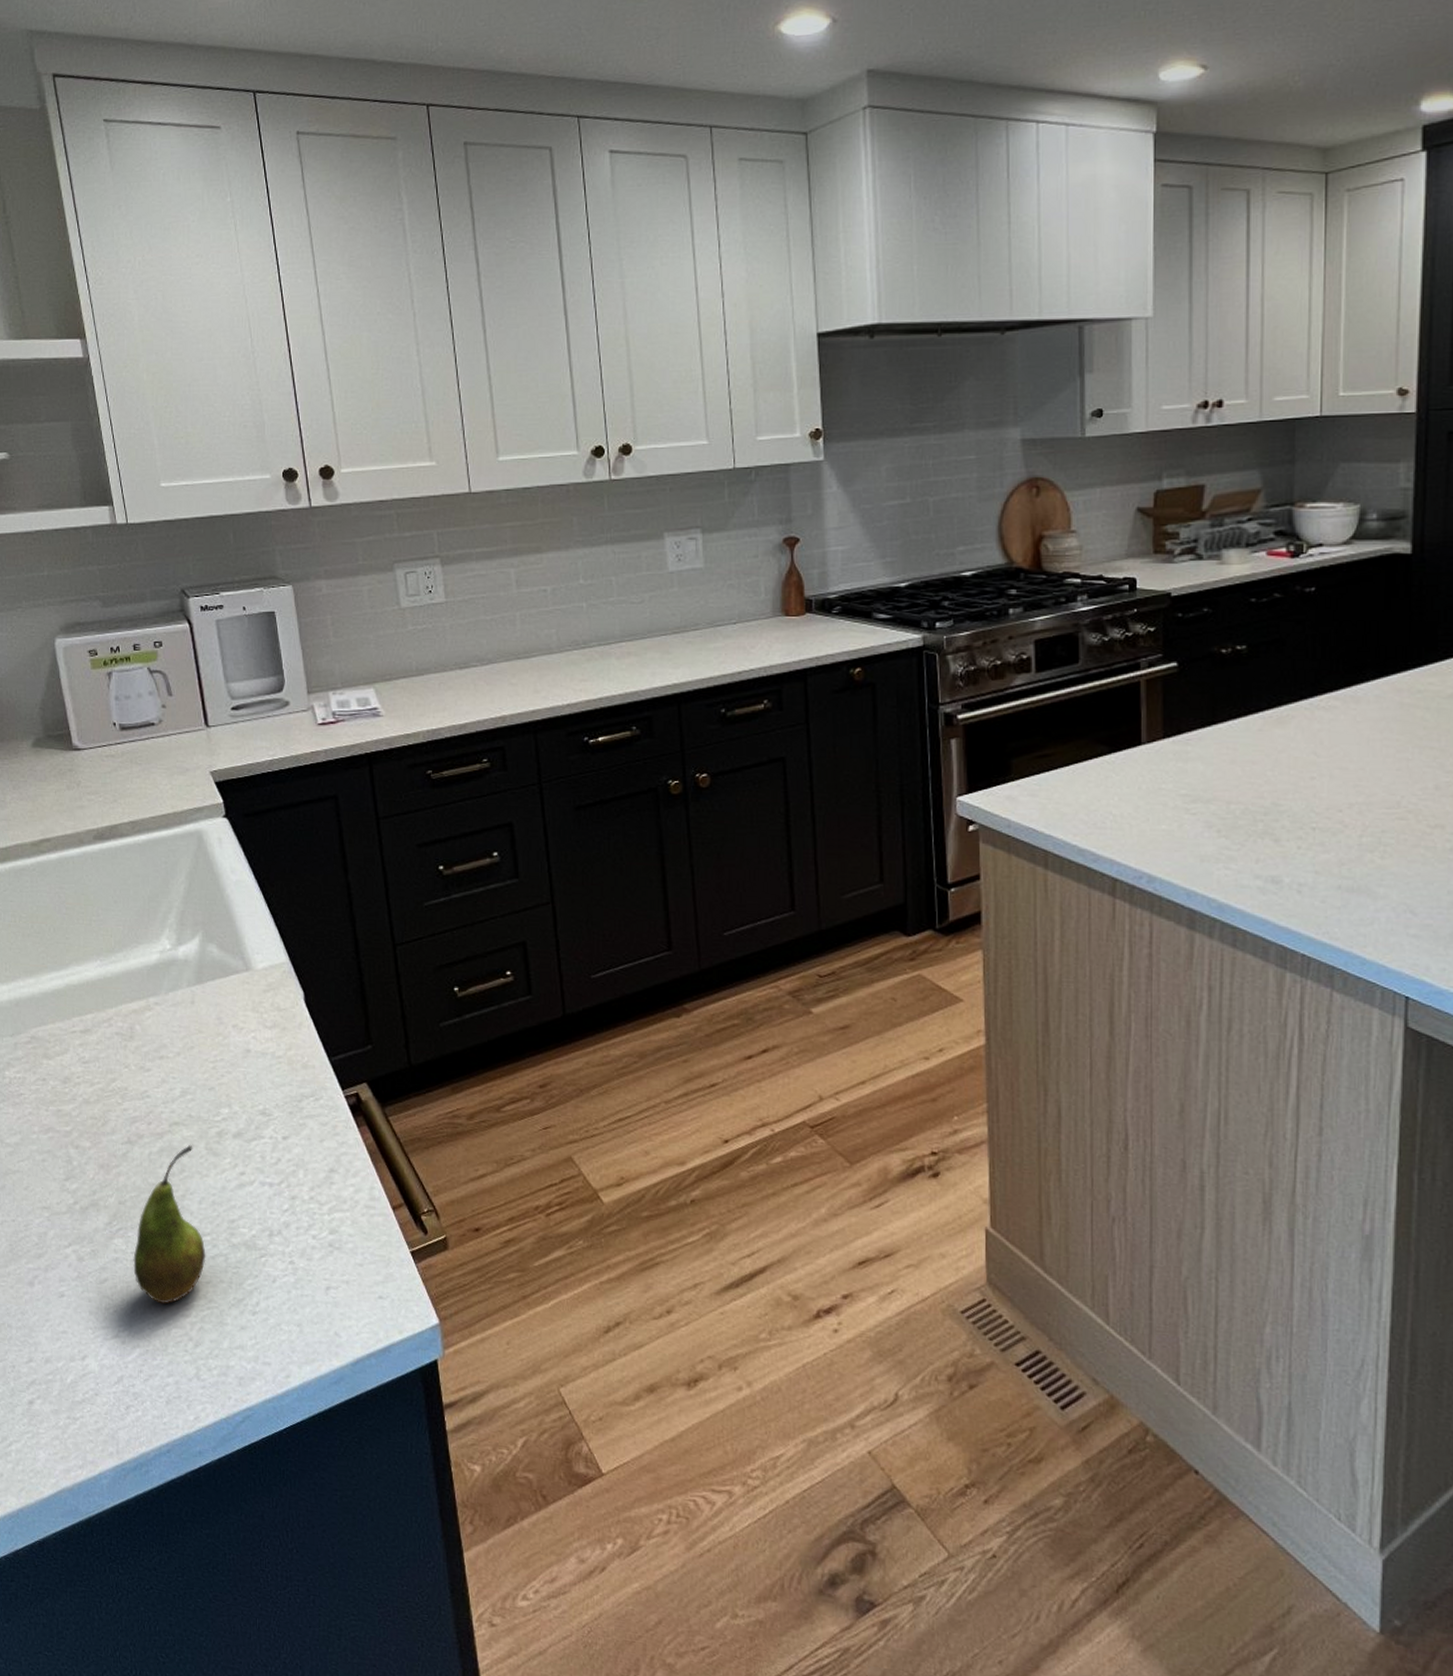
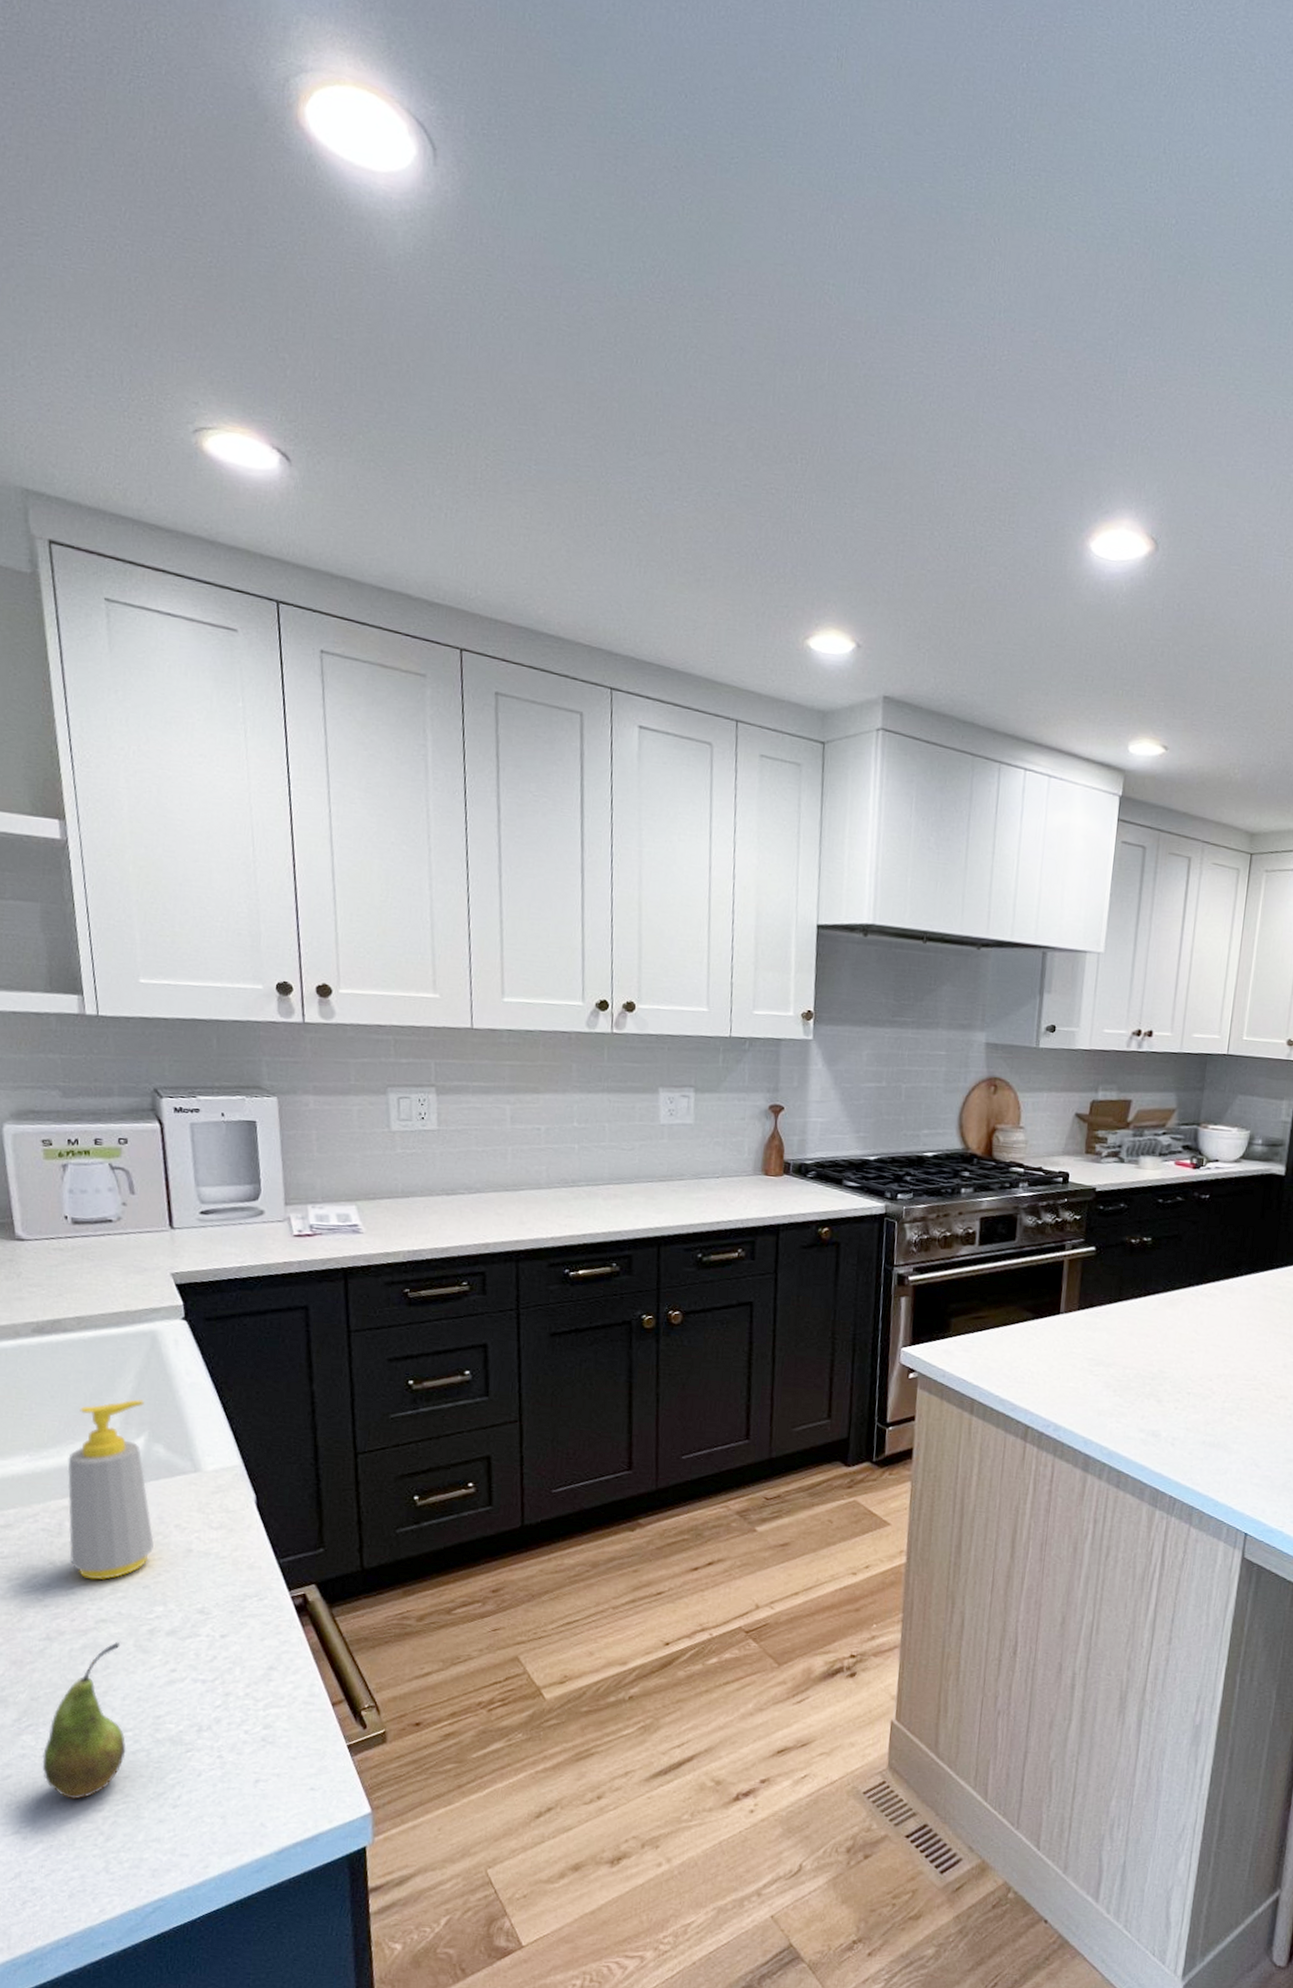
soap bottle: none [133,900,215,1083] -> present [67,1399,154,1580]

